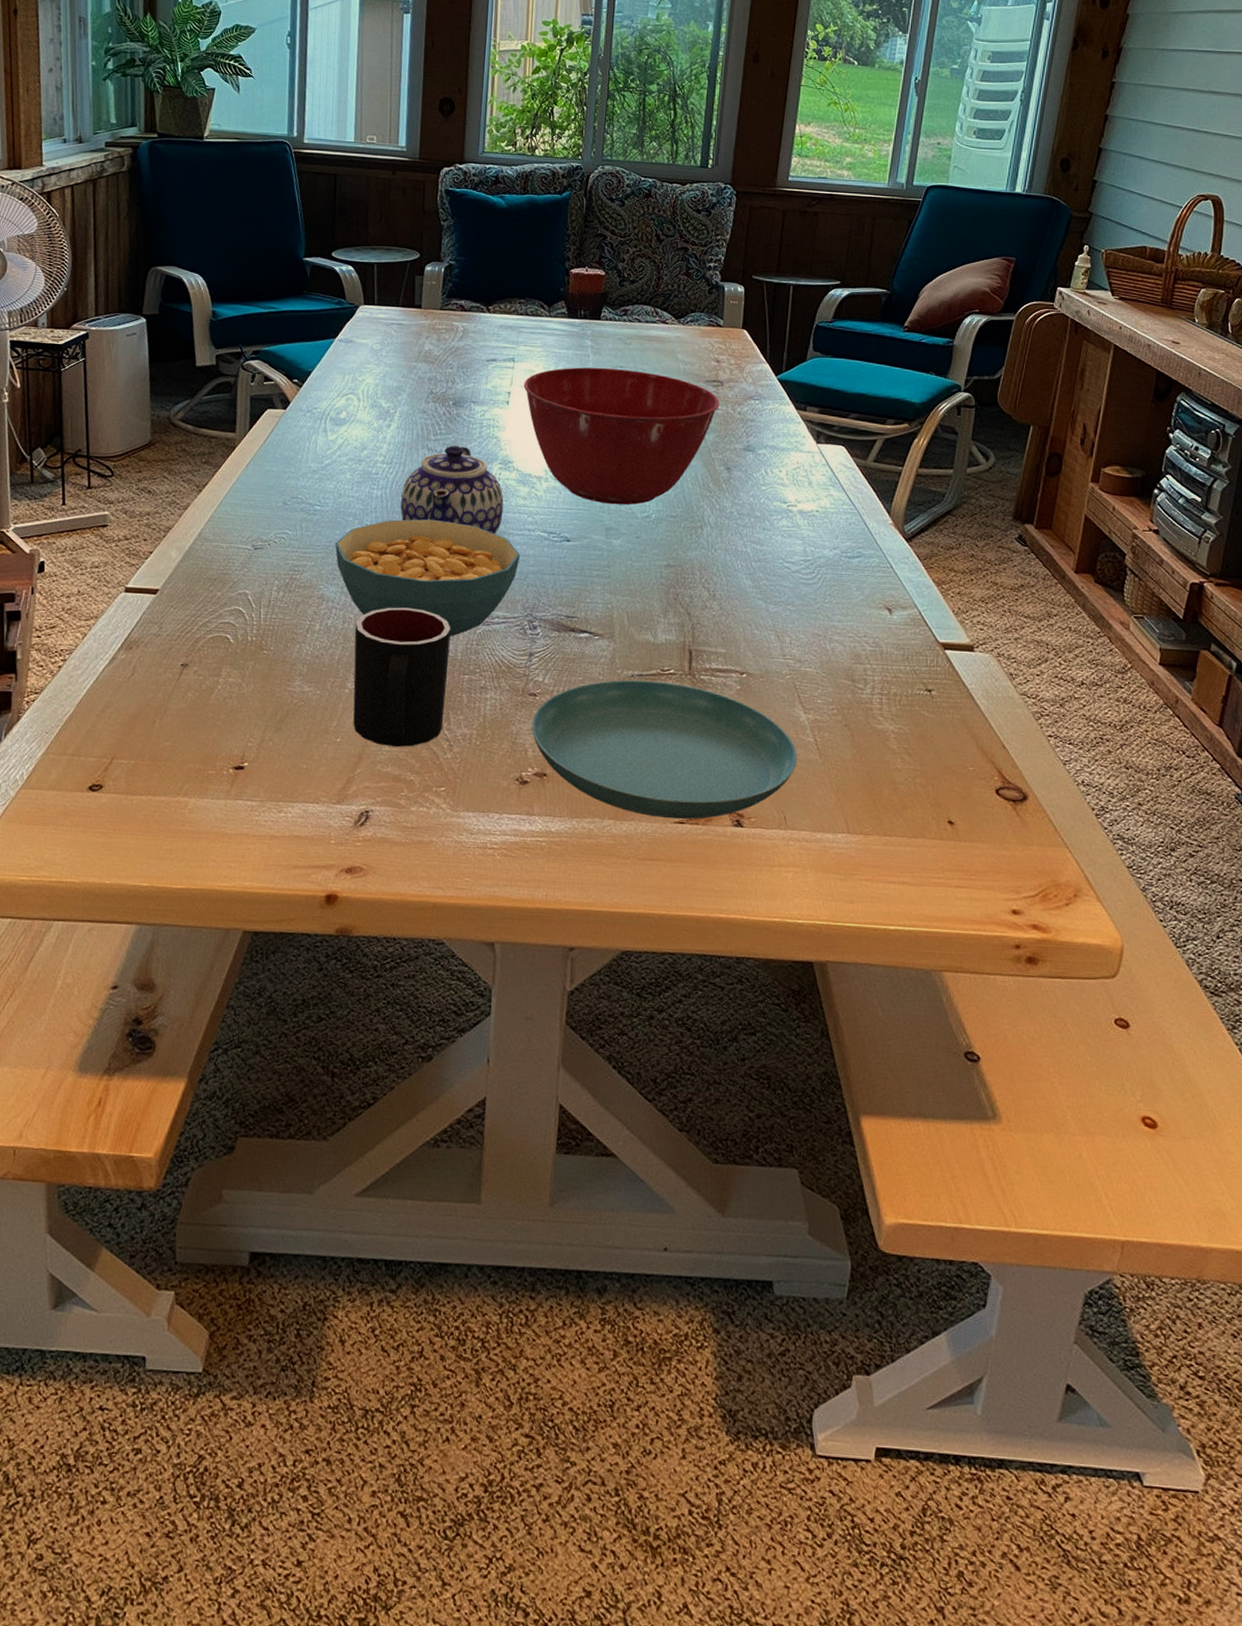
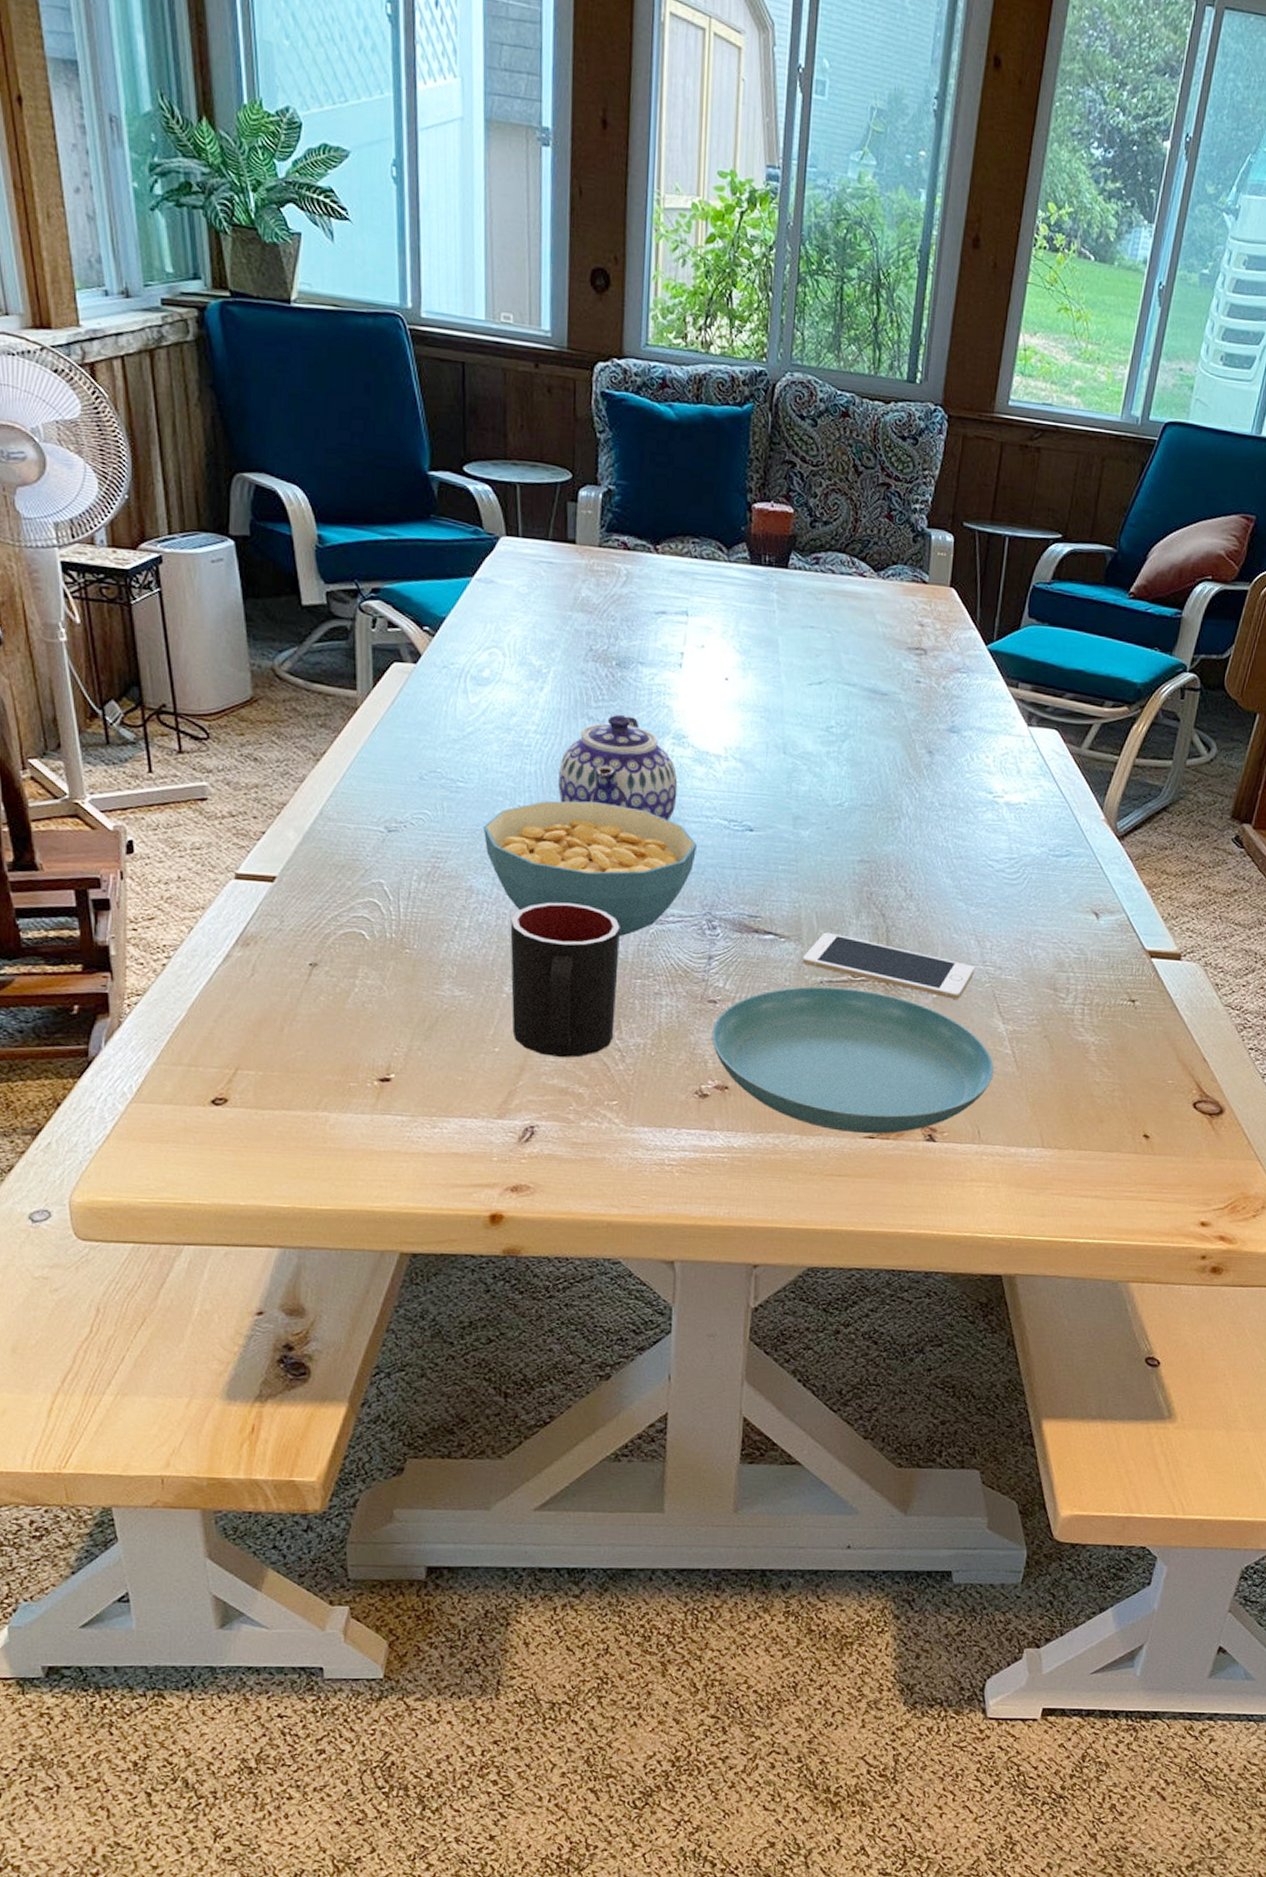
mixing bowl: present [523,367,720,505] -> none [699,625,923,791]
cell phone: none [614,630,775,691] -> present [802,932,974,999]

